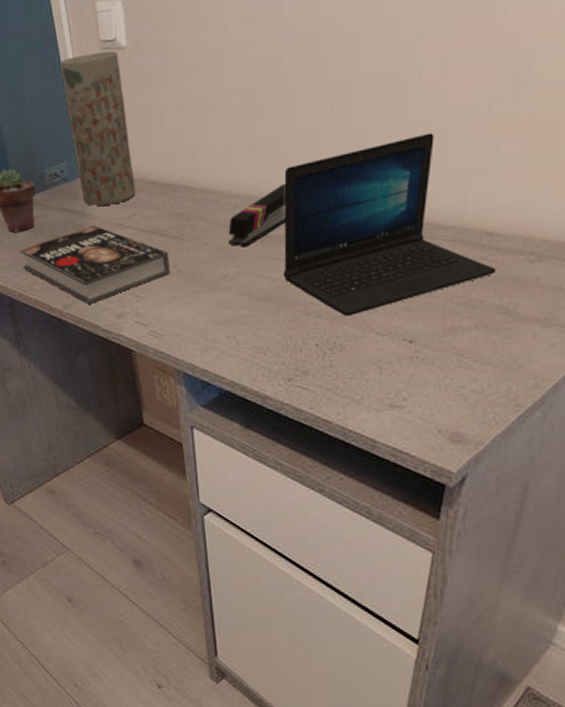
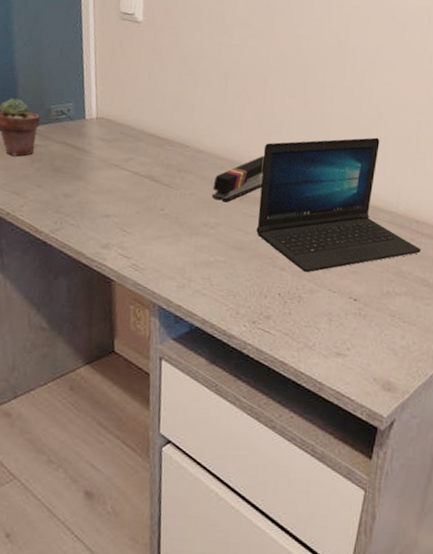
book: present [20,225,171,304] -> none [15,161,158,232]
vase: present [61,51,135,206] -> none [80,18,136,147]

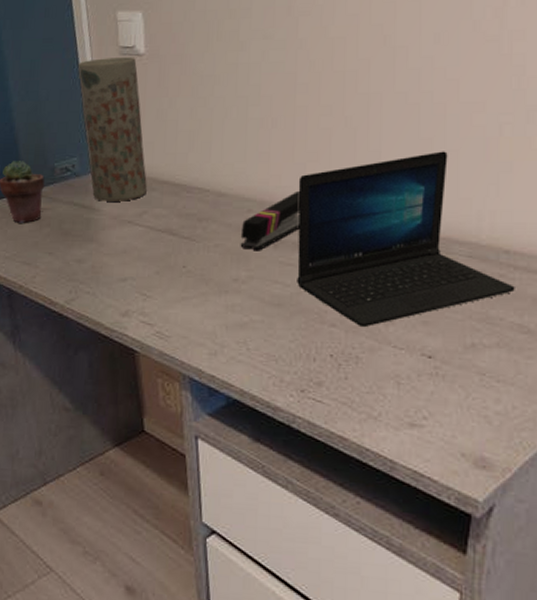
vase: none [80,18,136,147] -> present [78,57,147,201]

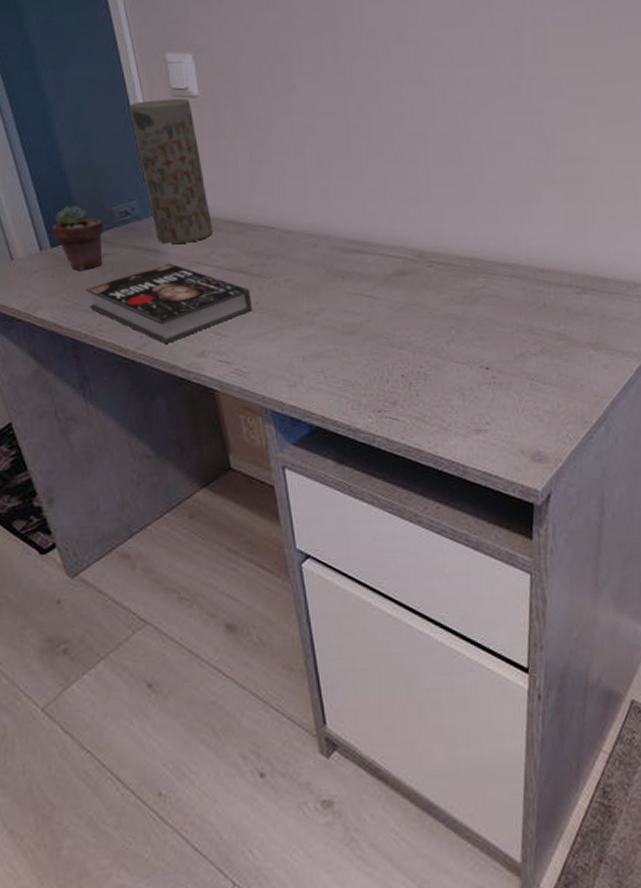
book: none [24,221,180,300] -> present [86,263,253,343]
stapler: present [240,190,301,250] -> none [309,224,364,283]
laptop: present [297,151,515,328] -> none [358,184,551,348]

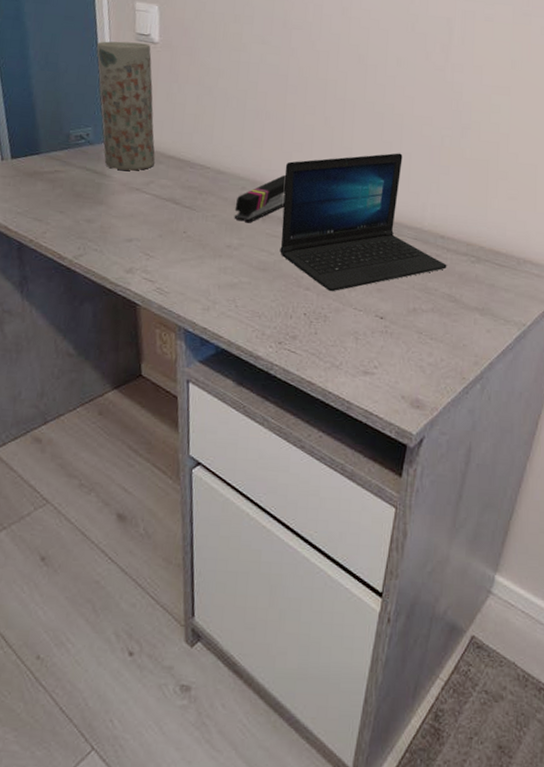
potted succulent: present [51,206,104,270] -> none [14,124,60,183]
book: present [86,263,253,343] -> none [36,186,181,257]
stapler: none [309,224,364,283] -> present [234,174,287,222]
laptop: none [358,184,551,348] -> present [280,153,447,292]

